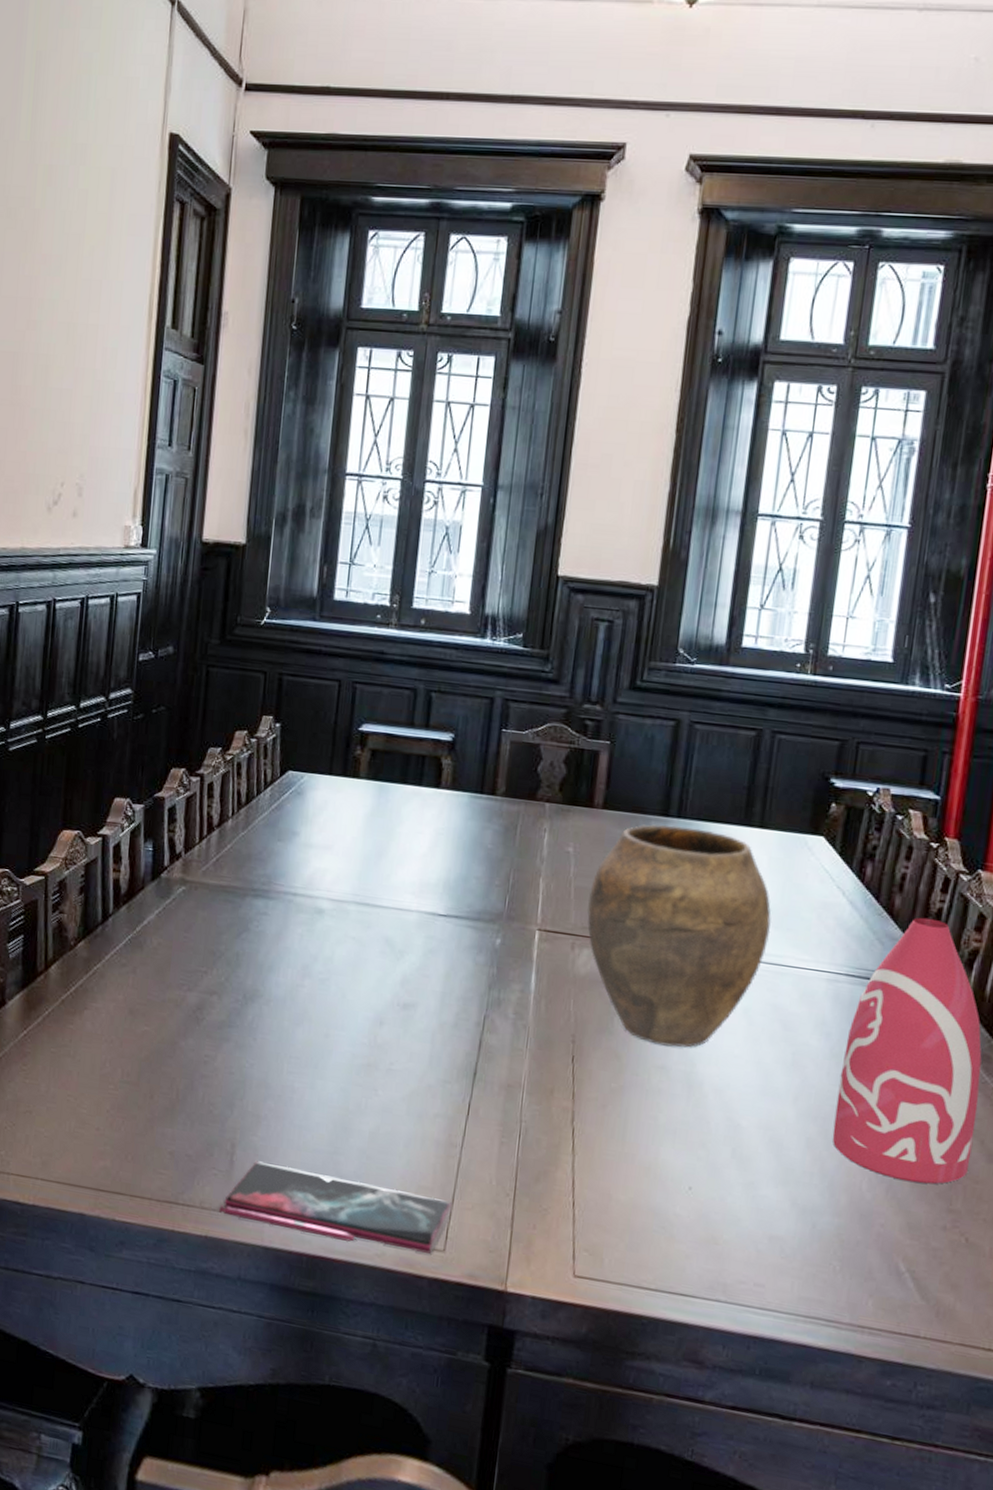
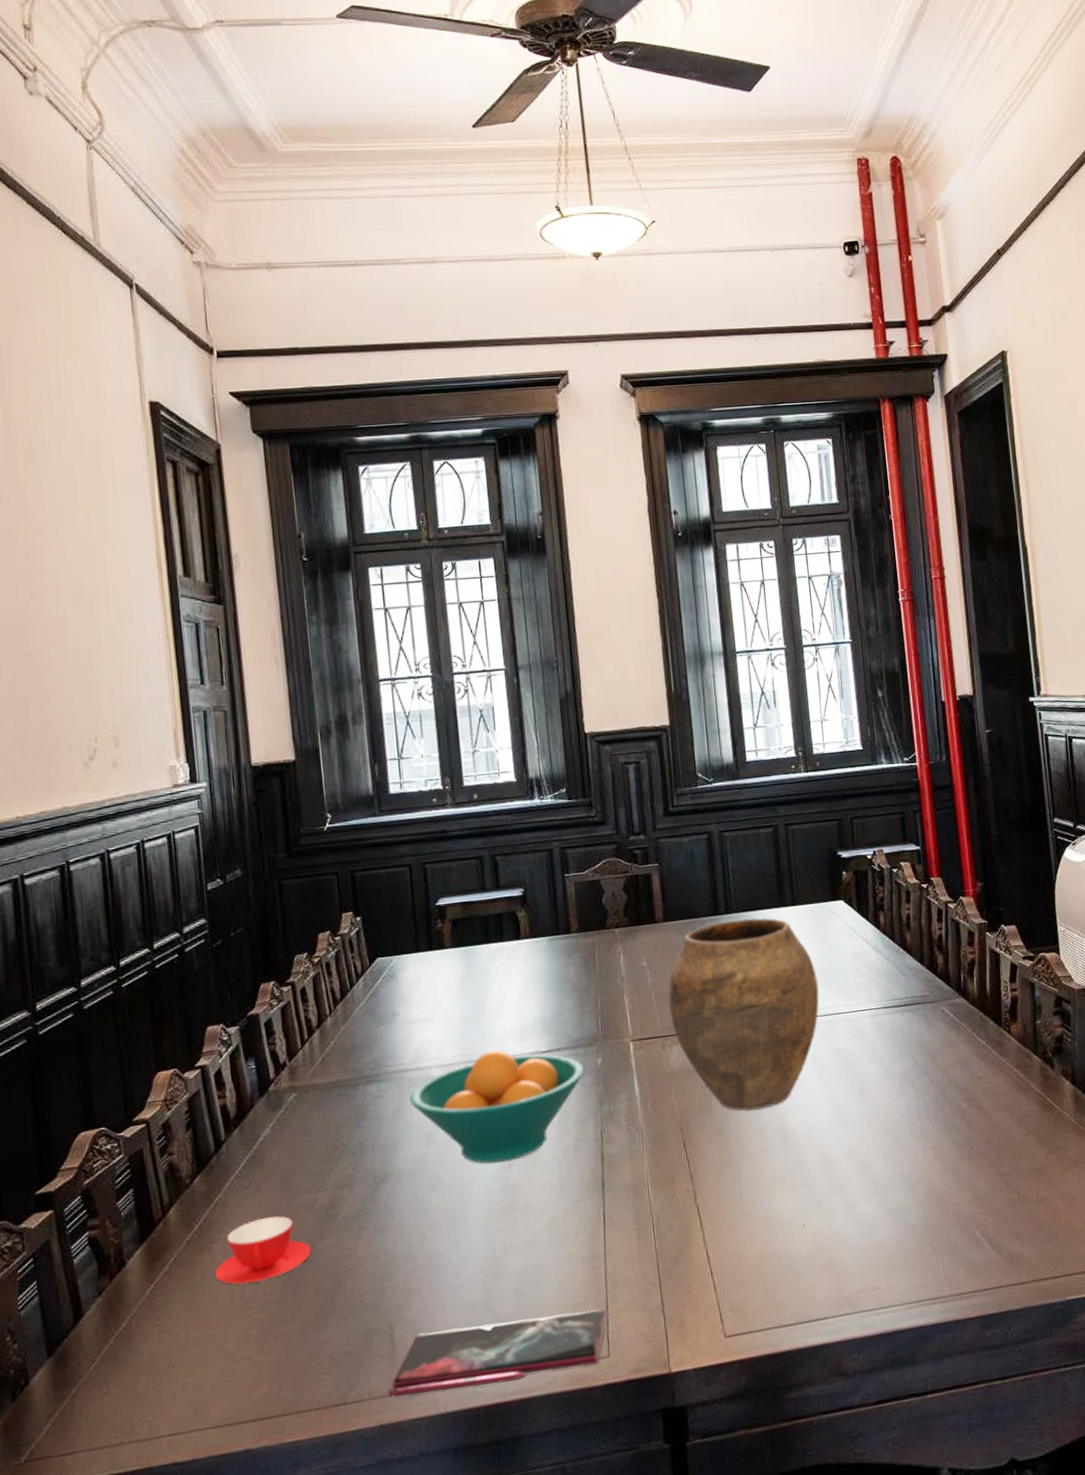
teacup: none [82,999,173,1060] -> present [215,1216,312,1284]
fruit bowl: none [294,898,480,1018] -> present [410,1050,585,1163]
bottle: present [832,917,982,1185] -> none [896,944,1007,1163]

